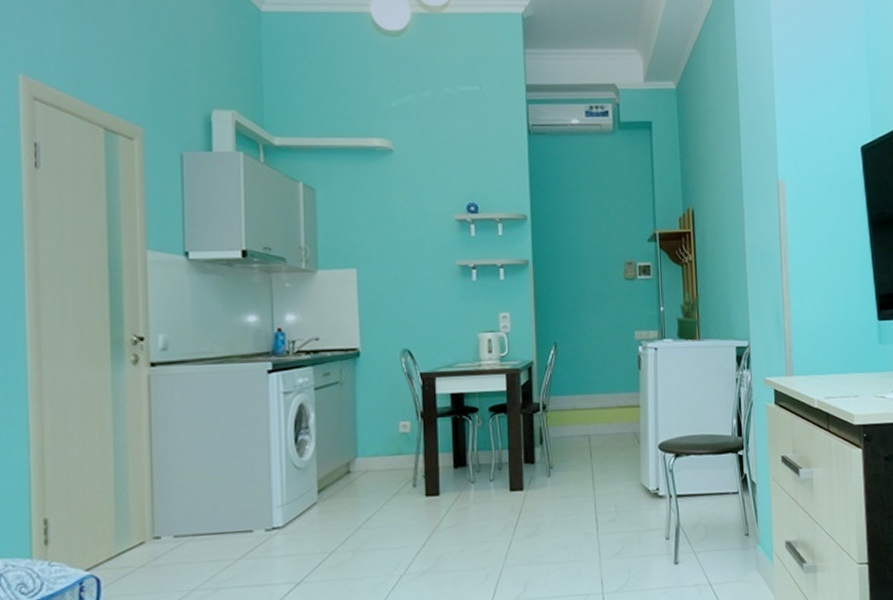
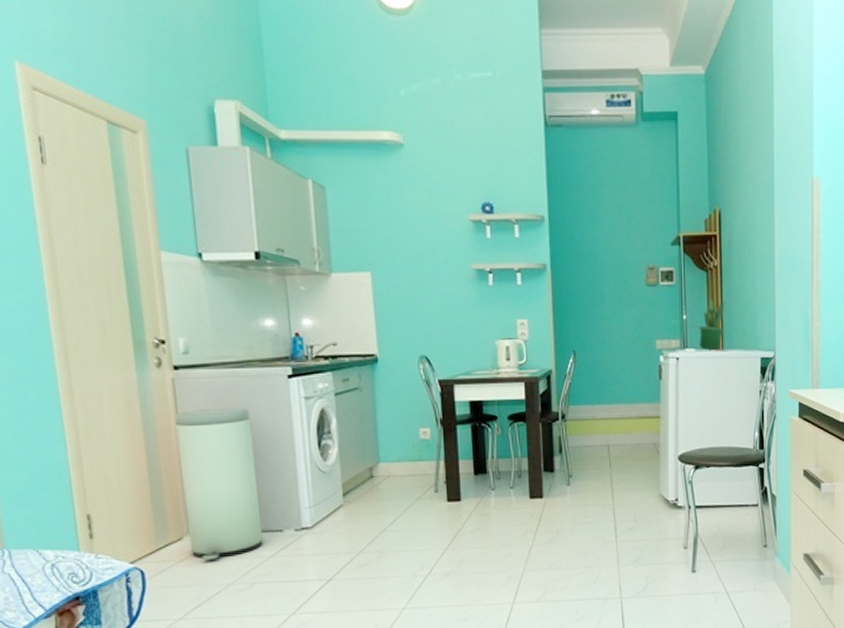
pedal bin: none [146,404,230,564] -> present [174,408,263,560]

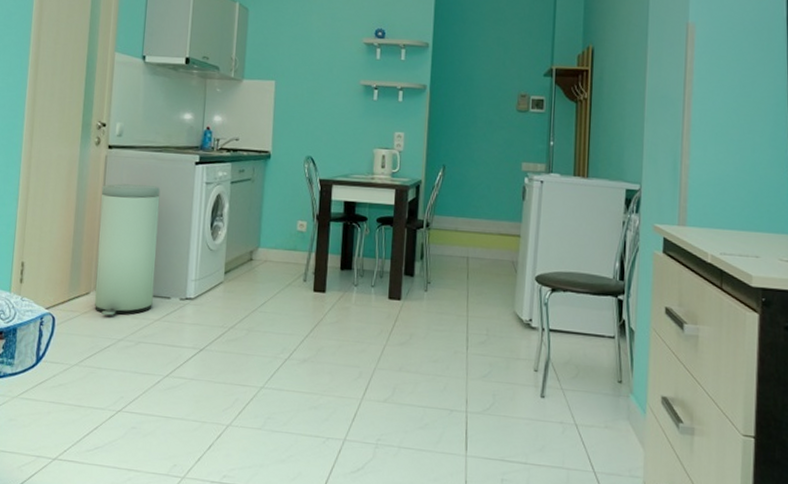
planter: present [699,299,725,351] -> none [564,129,593,178]

